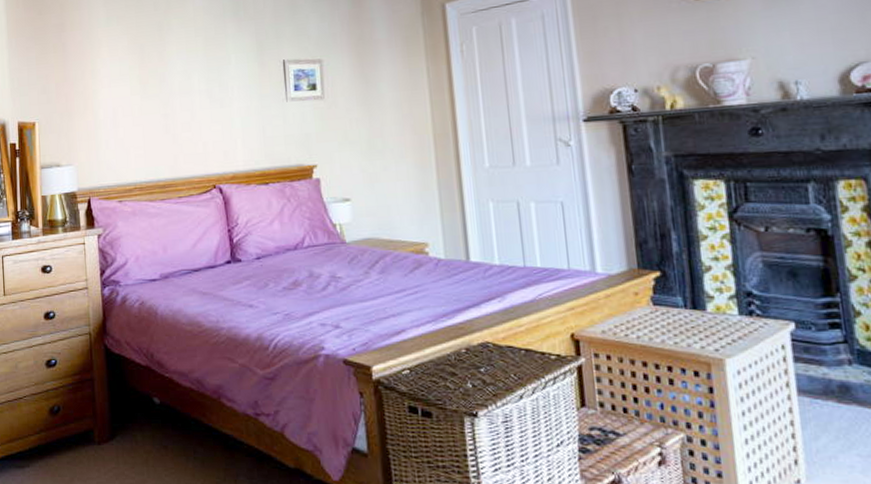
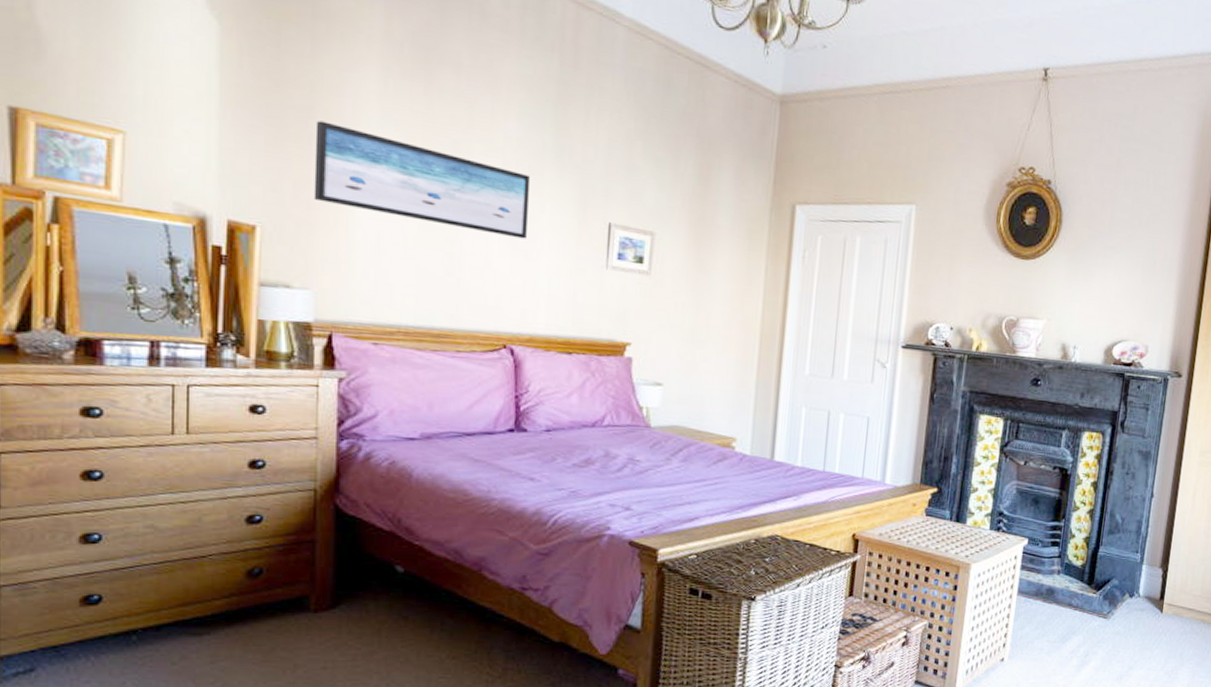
wall art: none [66,31,220,94] -> present [313,120,530,239]

